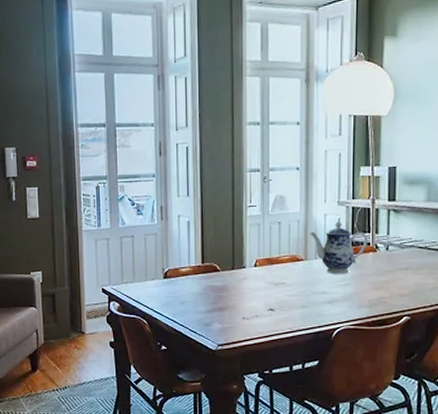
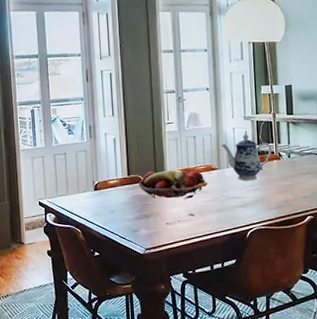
fruit basket: none [214,259,291,292] -> present [139,169,208,199]

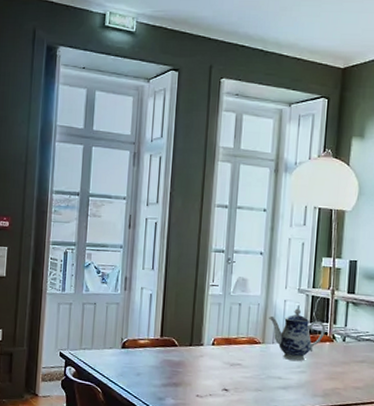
fruit basket: present [139,169,208,199] -> none [171,335,248,372]

